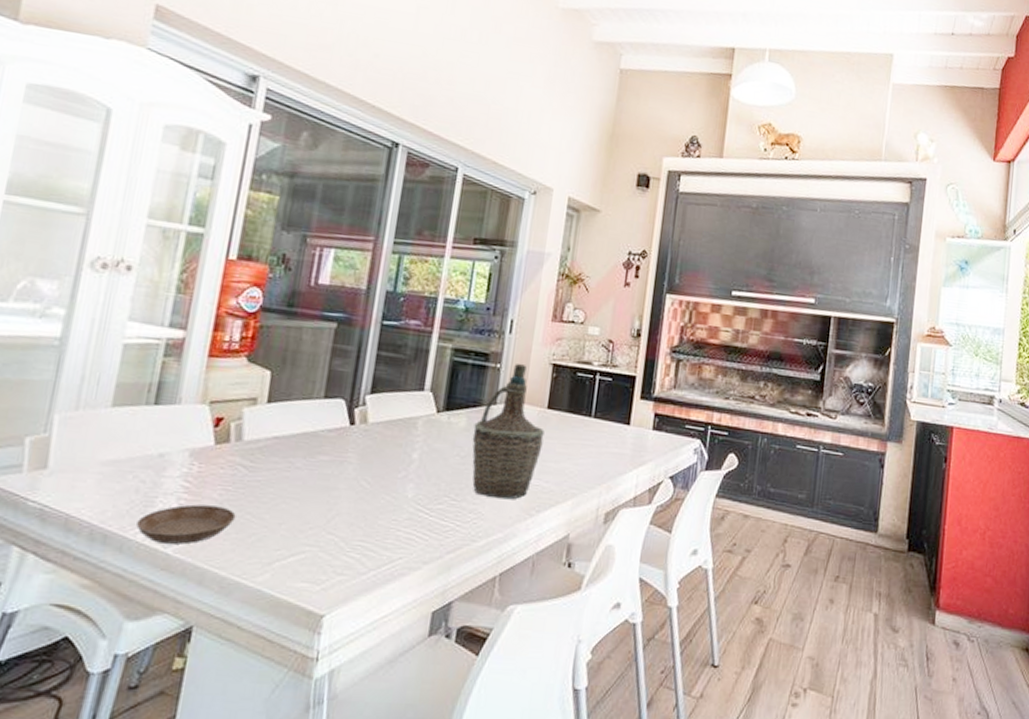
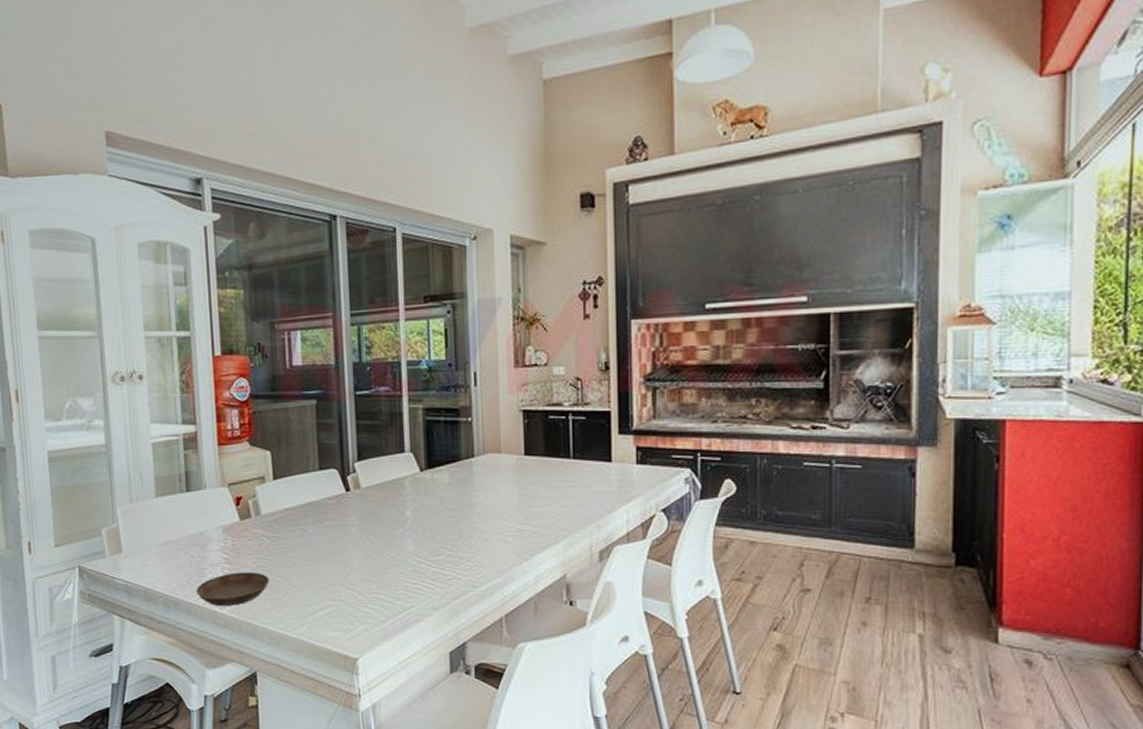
bottle: present [472,363,544,500] -> none [457,414,526,546]

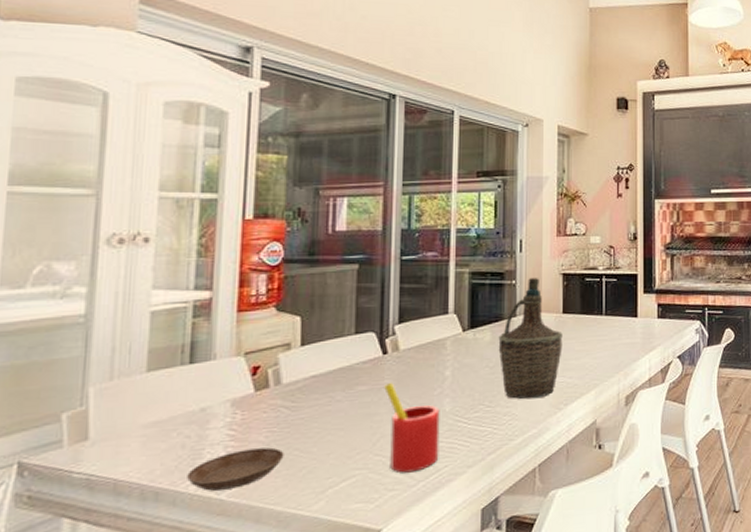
straw: none [350,519,406,609] -> present [384,382,440,473]
bottle: none [457,414,526,546] -> present [498,277,563,399]

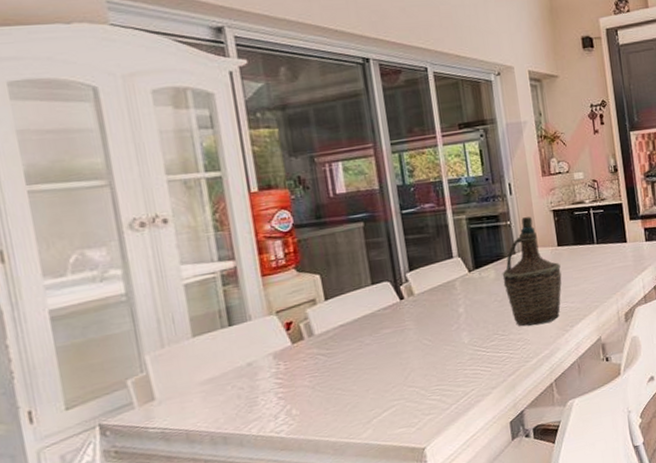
saucer: present [187,447,284,491] -> none [248,390,329,432]
straw: present [384,382,440,473] -> none [406,323,466,400]

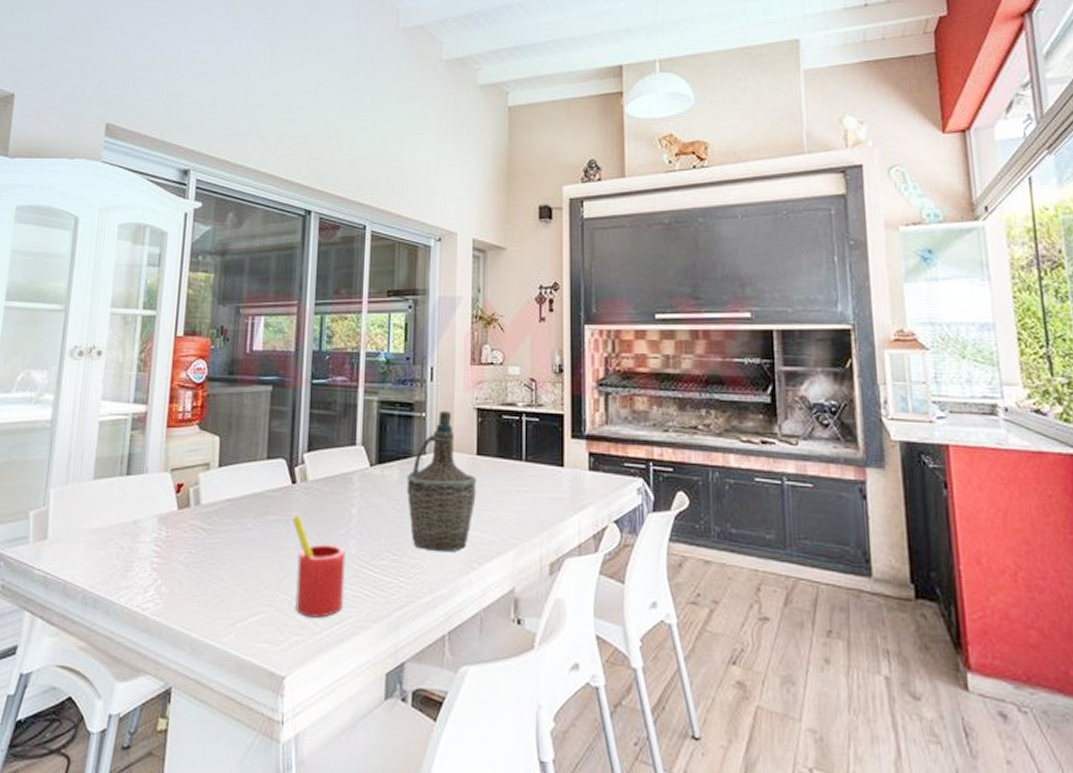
straw: none [406,323,466,400] -> present [292,514,346,618]

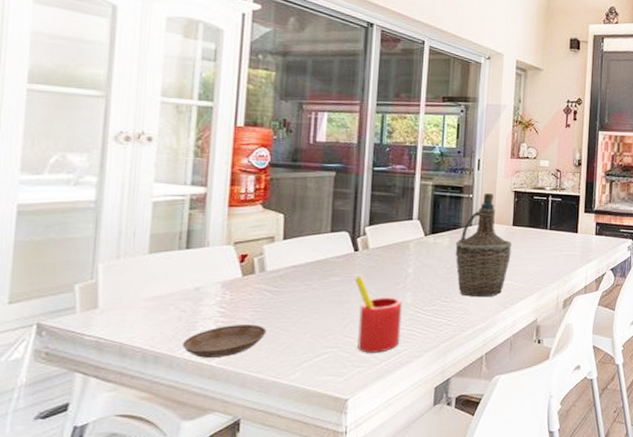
saucer: none [119,568,200,607] -> present [183,324,267,358]

